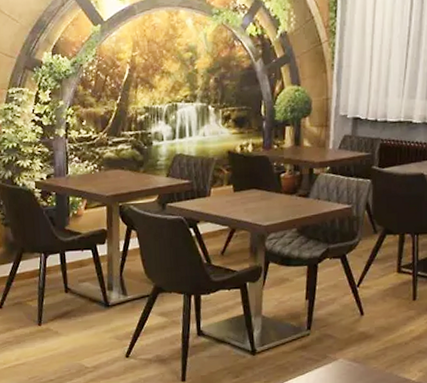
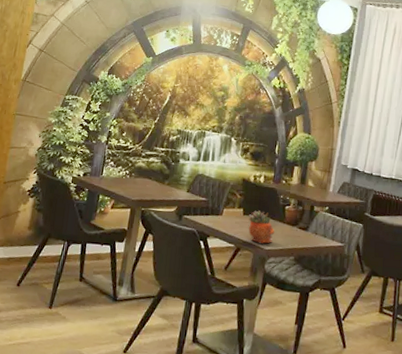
succulent planter: none [240,183,272,220] -> present [248,210,275,244]

